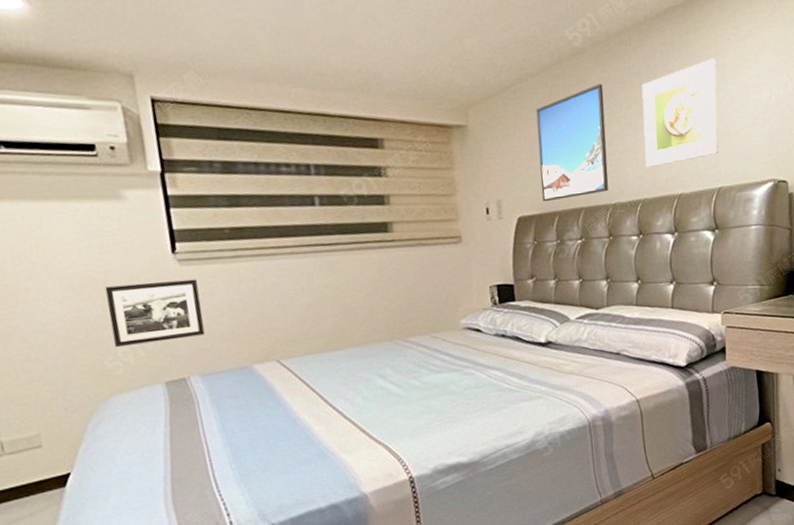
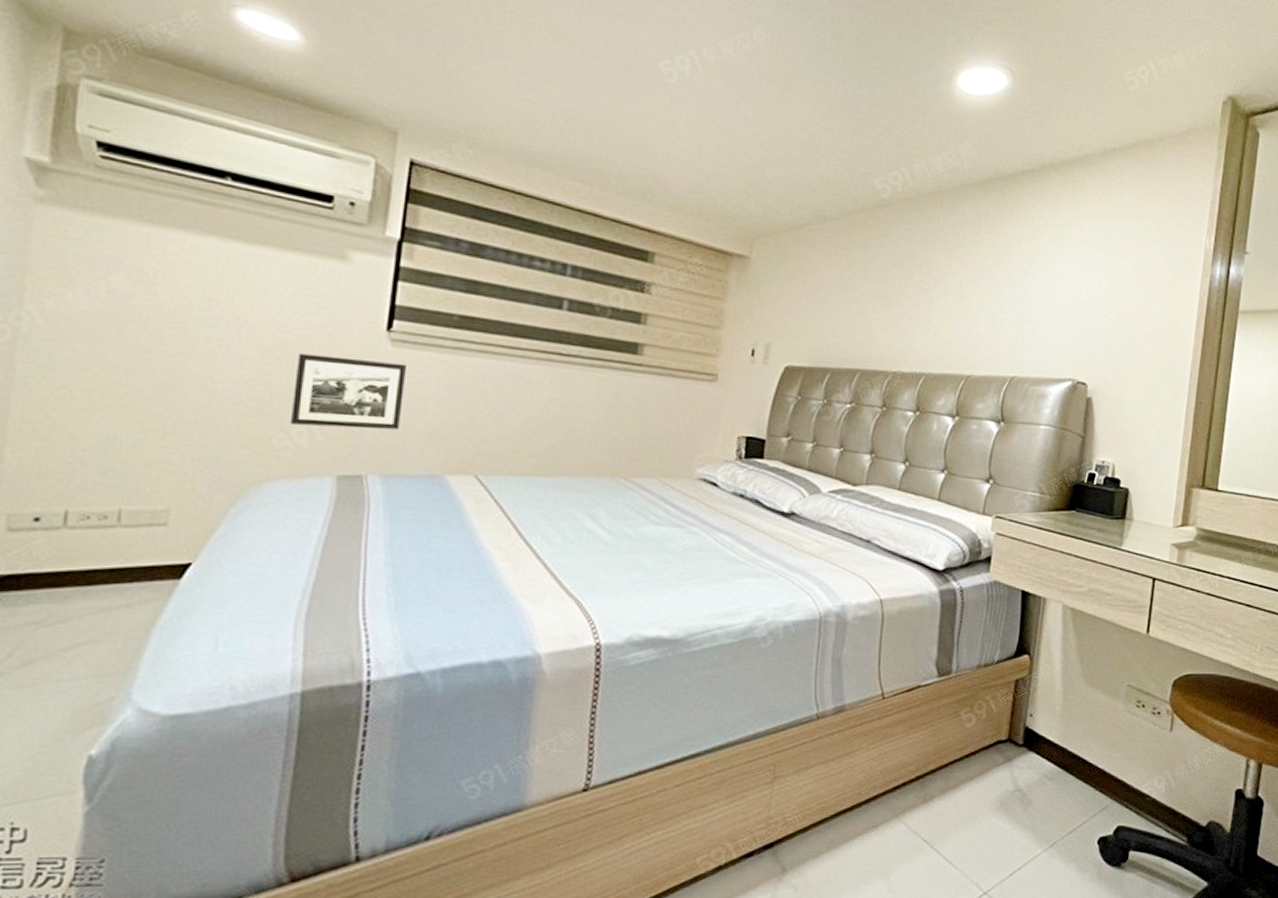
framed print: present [536,83,609,202] -> none [816,241,905,358]
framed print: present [641,58,719,167] -> none [935,239,1030,341]

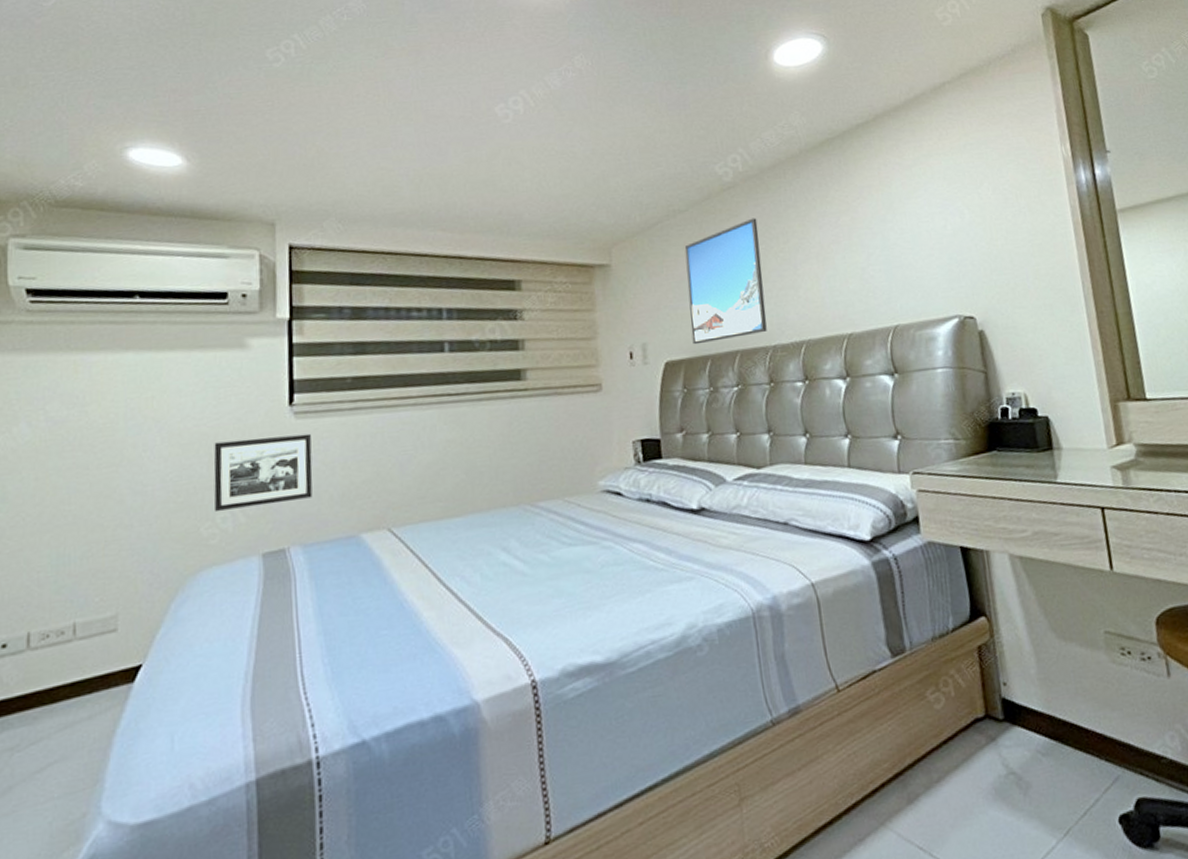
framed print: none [816,241,905,358] -> present [684,218,767,345]

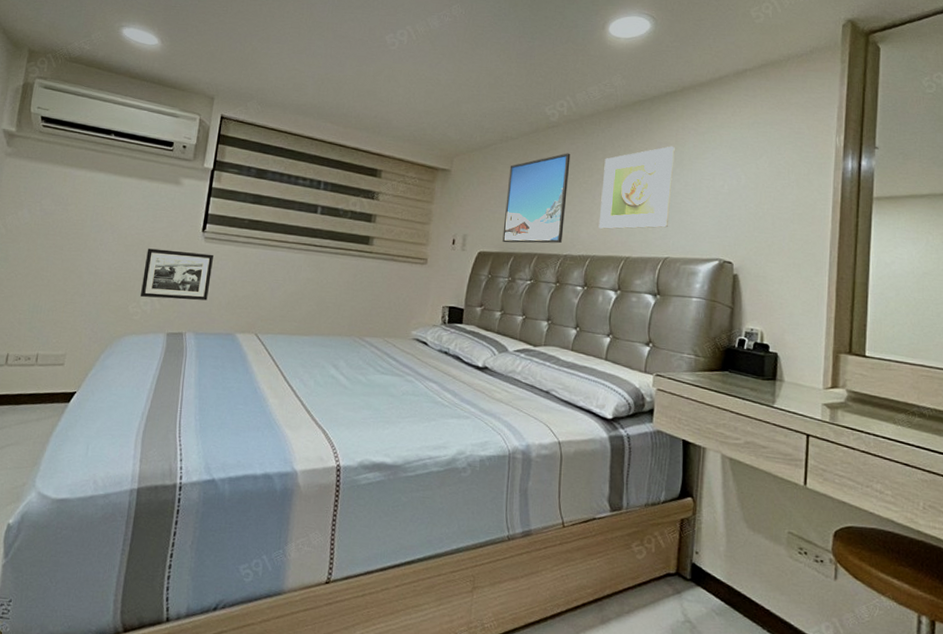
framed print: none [799,188,892,305] -> present [598,146,675,229]

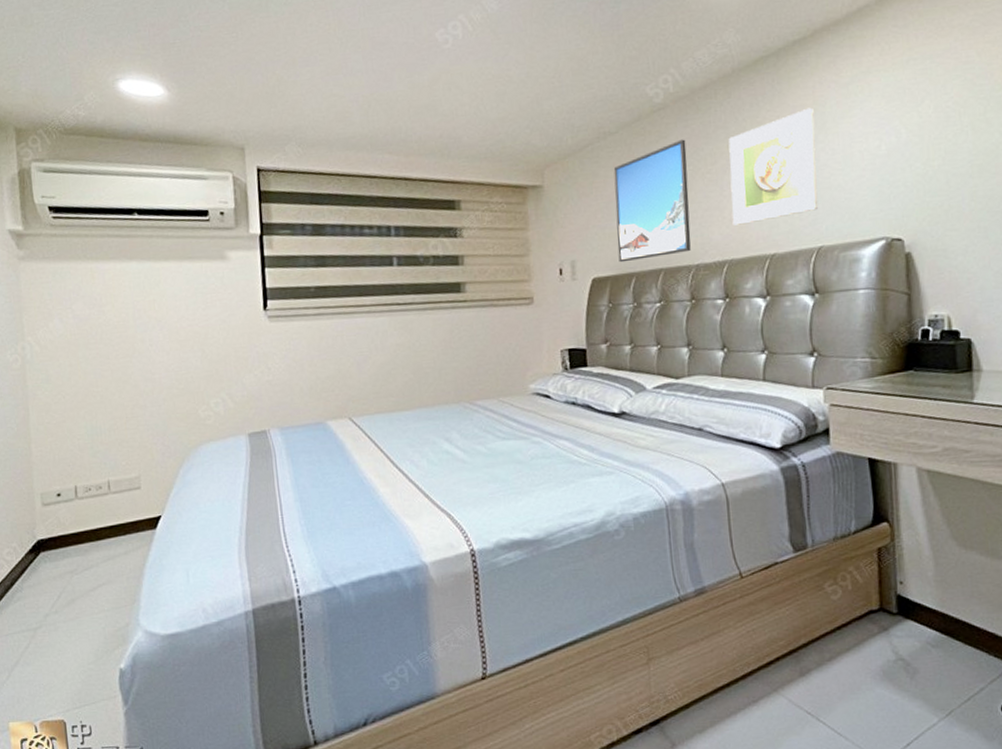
picture frame: present [141,248,214,301] -> none [205,335,286,397]

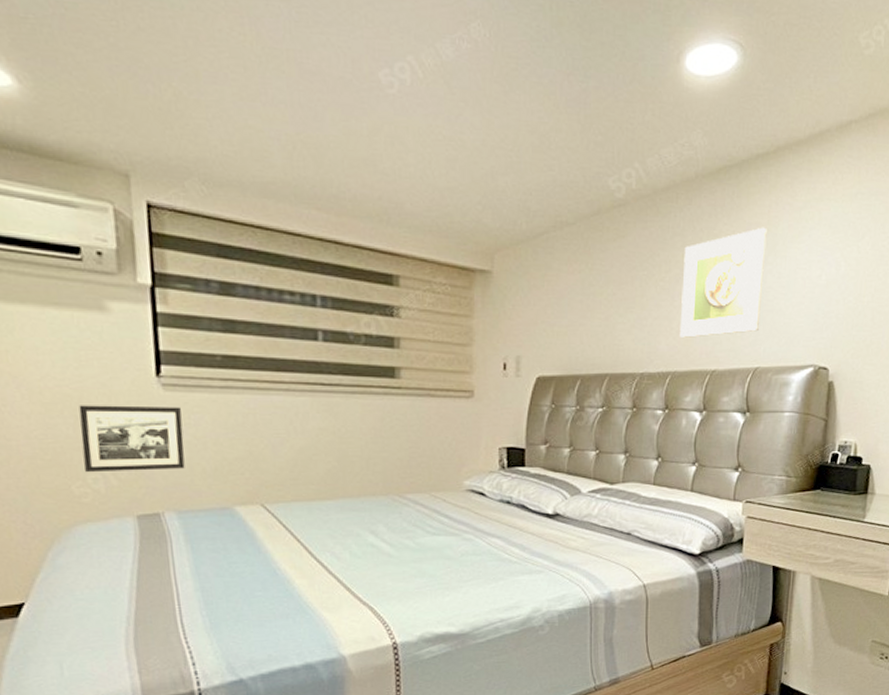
picture frame: none [205,335,286,397] -> present [79,405,185,472]
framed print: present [613,139,691,263] -> none [565,241,643,363]

